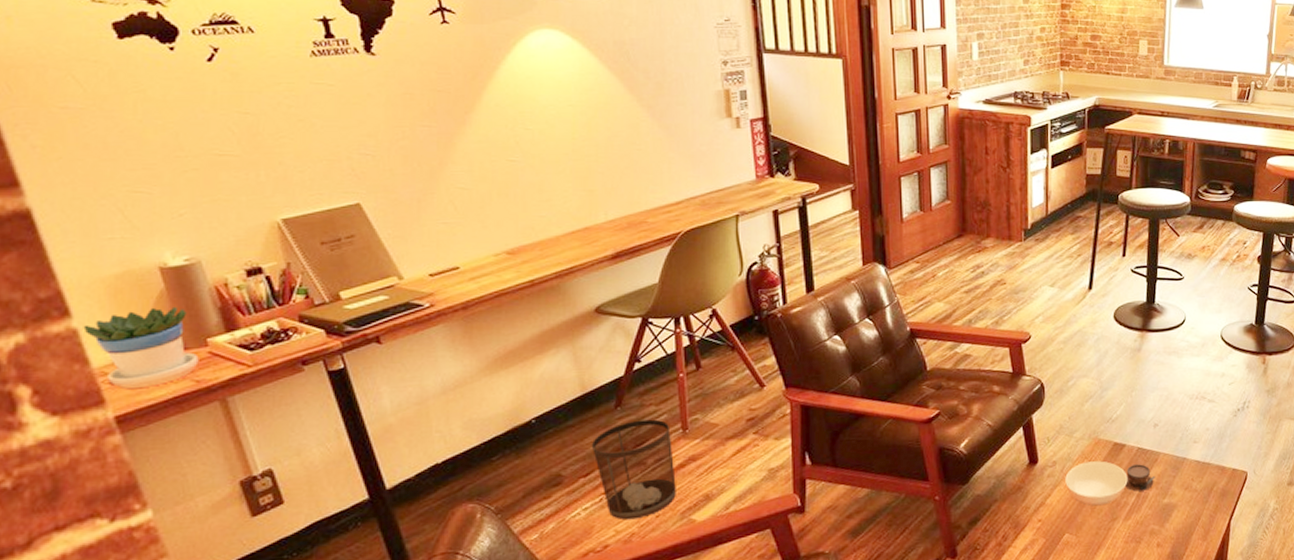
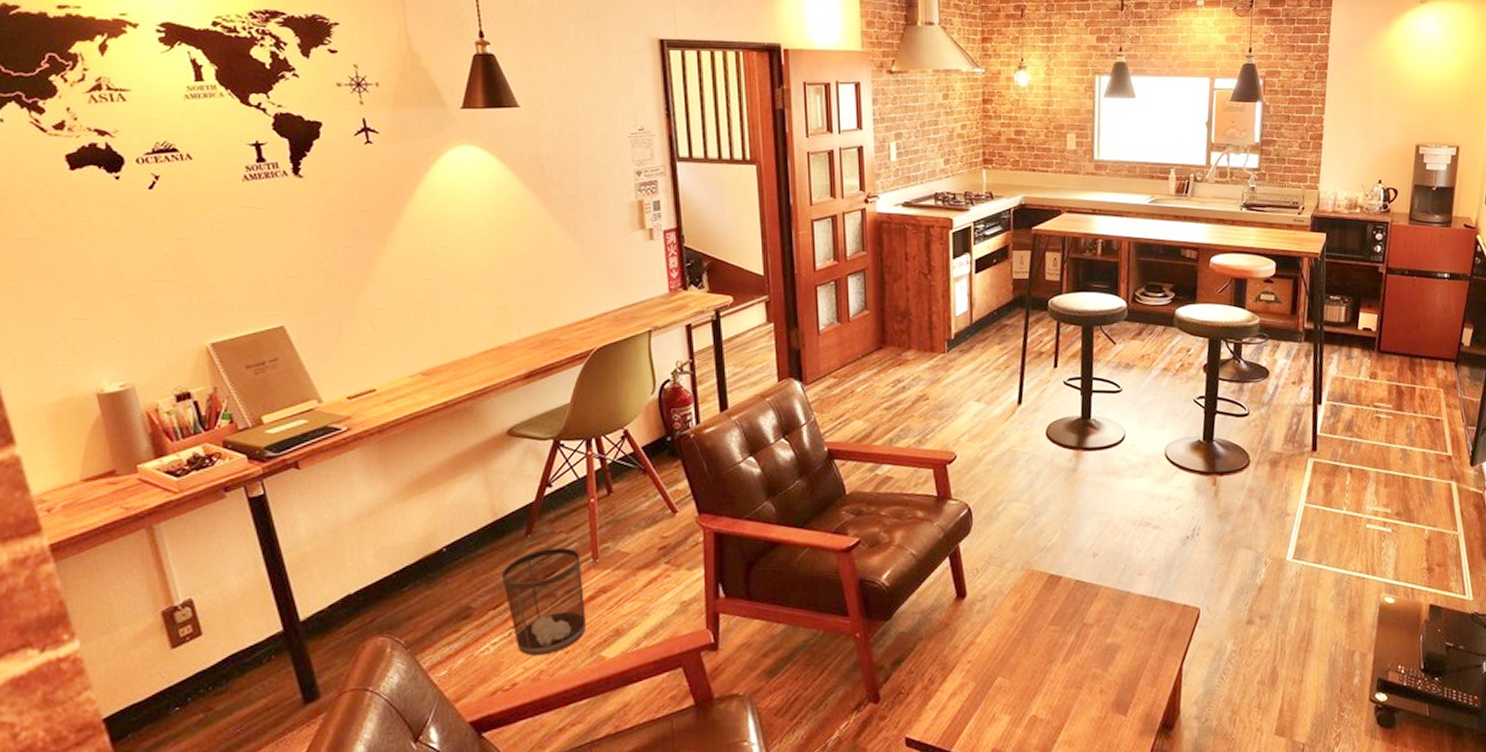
flowerpot: present [83,306,199,390] -> none [25,432,129,517]
bowl: present [1065,461,1128,506] -> none [996,594,1066,646]
teacup: present [1125,464,1155,491] -> none [1063,599,1096,630]

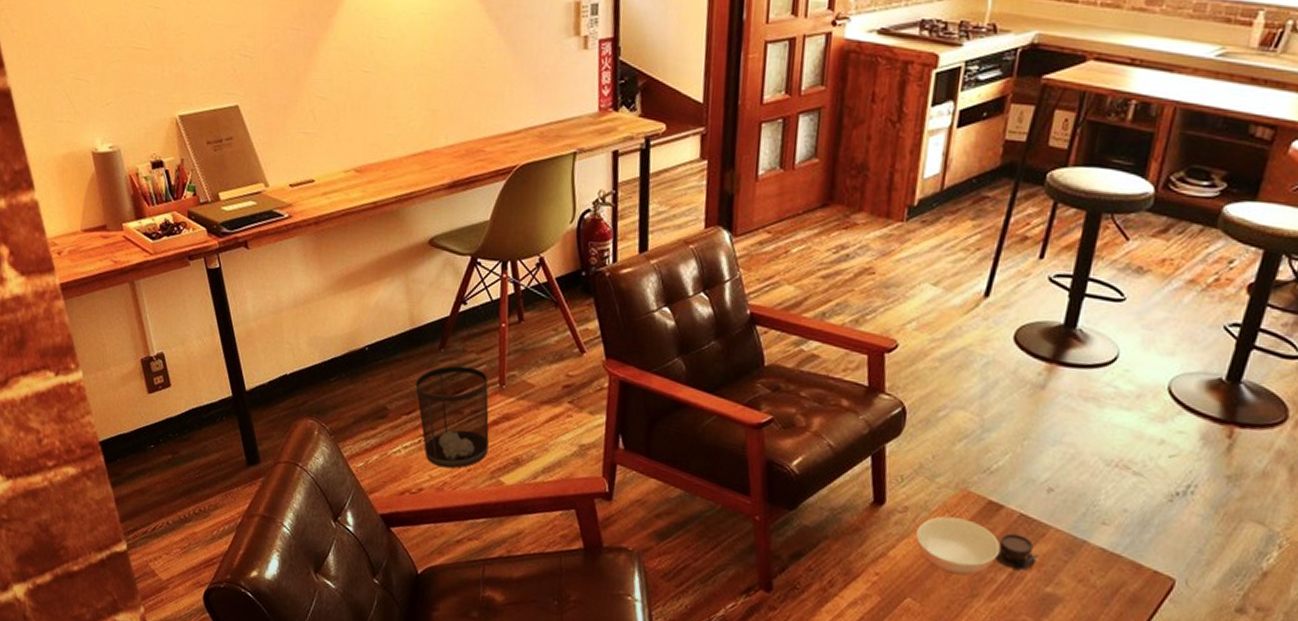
bowl: none [996,594,1066,646] -> present [916,516,1001,576]
teacup: none [1063,599,1096,630] -> present [995,533,1039,570]

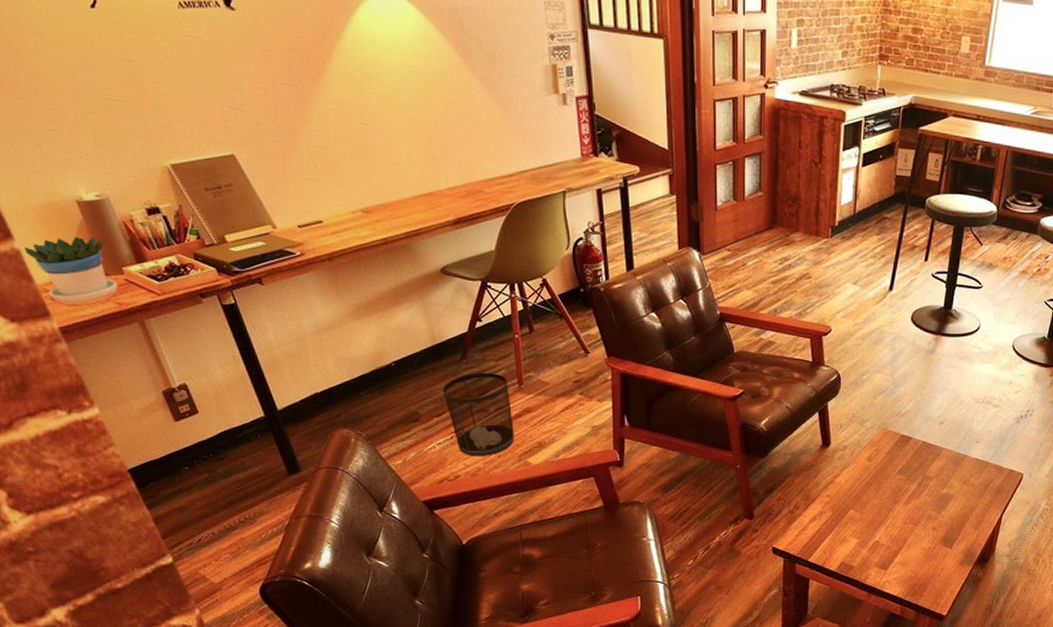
flowerpot: none [42,188,117,262] -> present [24,236,119,306]
bowl: present [916,516,1001,576] -> none [854,449,911,489]
teacup: present [995,533,1039,570] -> none [908,456,937,480]

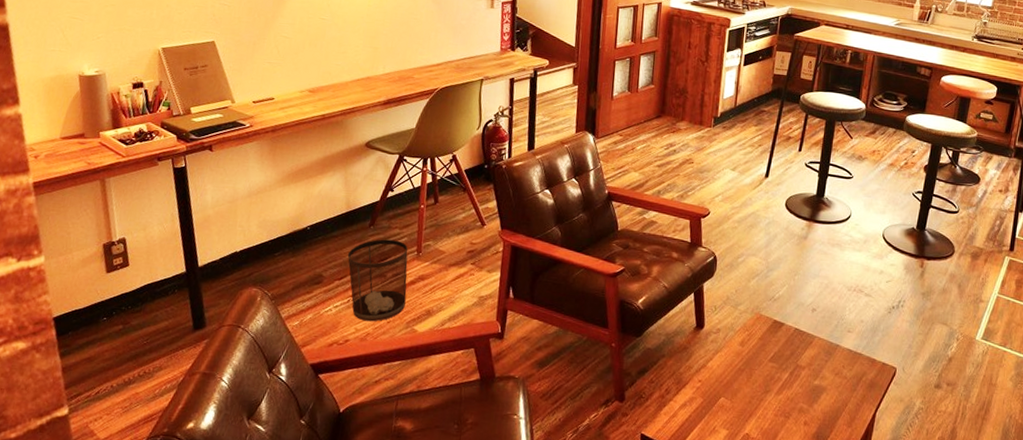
flowerpot: present [24,236,119,306] -> none [25,104,93,164]

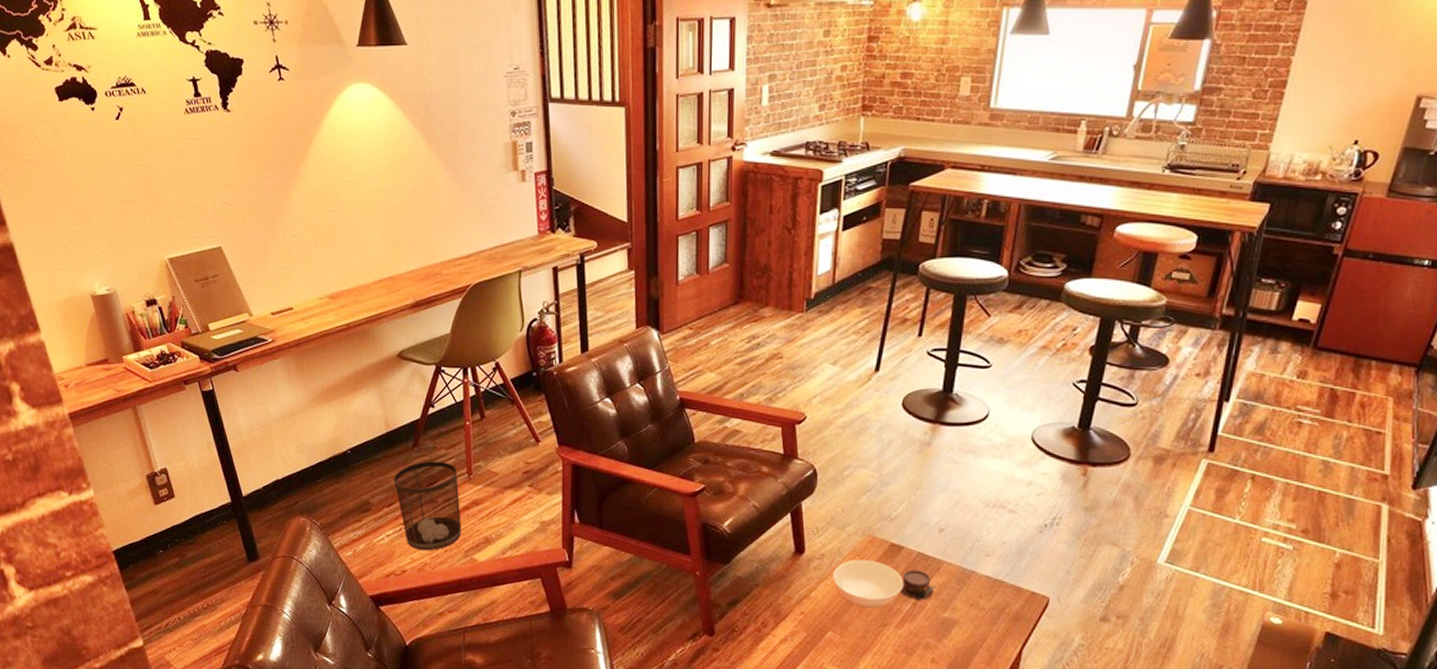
bowl: none [726,334,783,377] -> present [833,559,904,608]
teacup: none [780,343,809,370] -> present [900,570,936,600]

